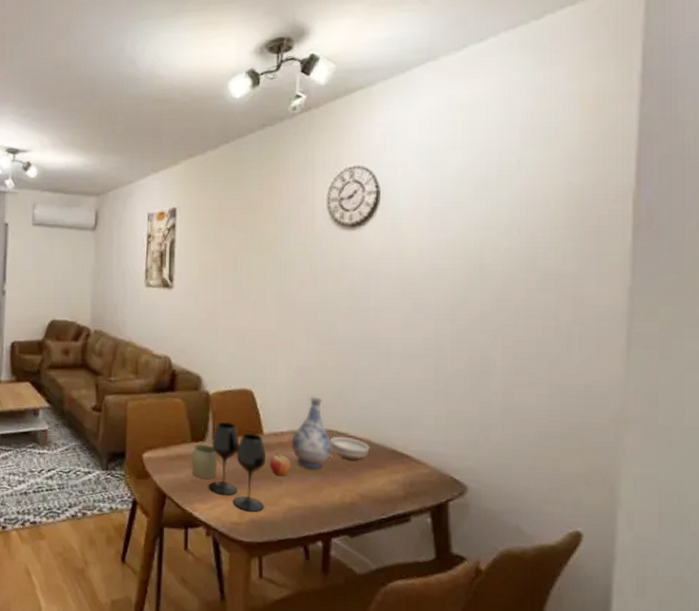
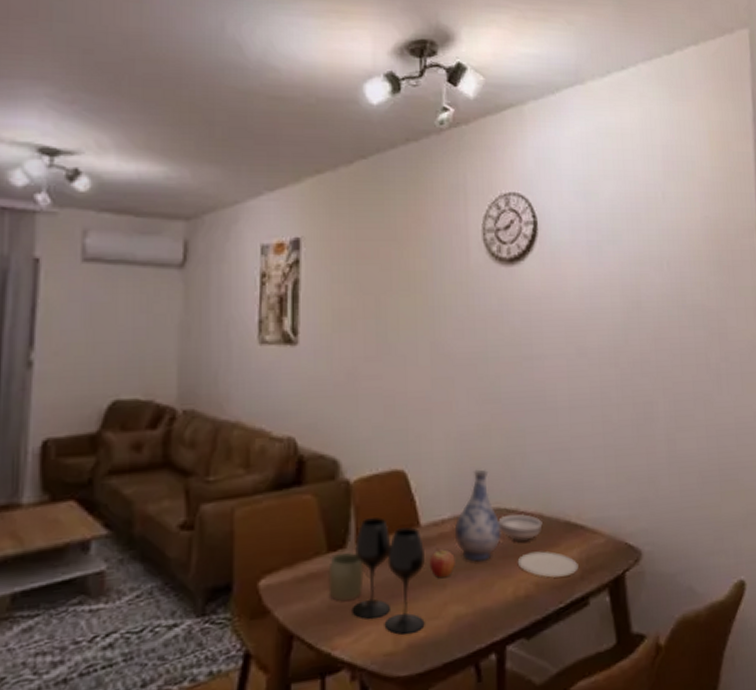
plate: none [345,469,402,494] -> present [517,551,579,578]

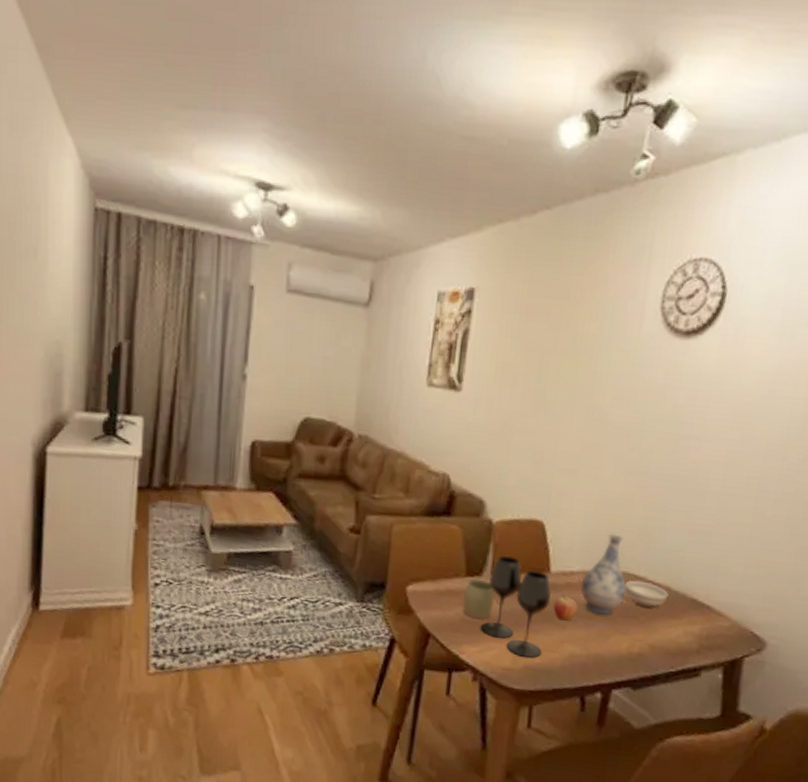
plate: present [517,551,579,578] -> none [636,617,697,647]

